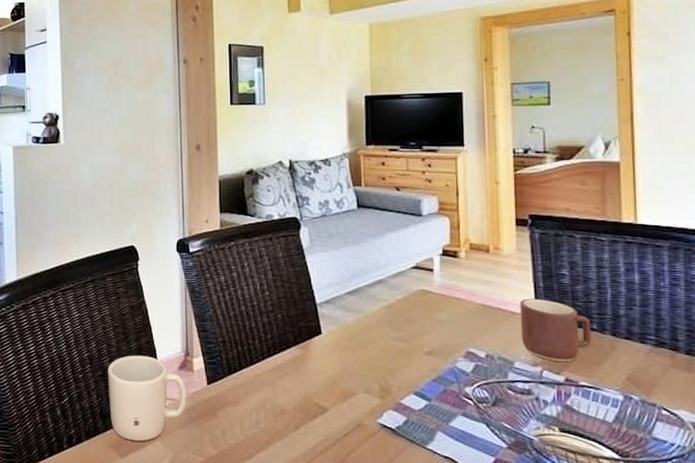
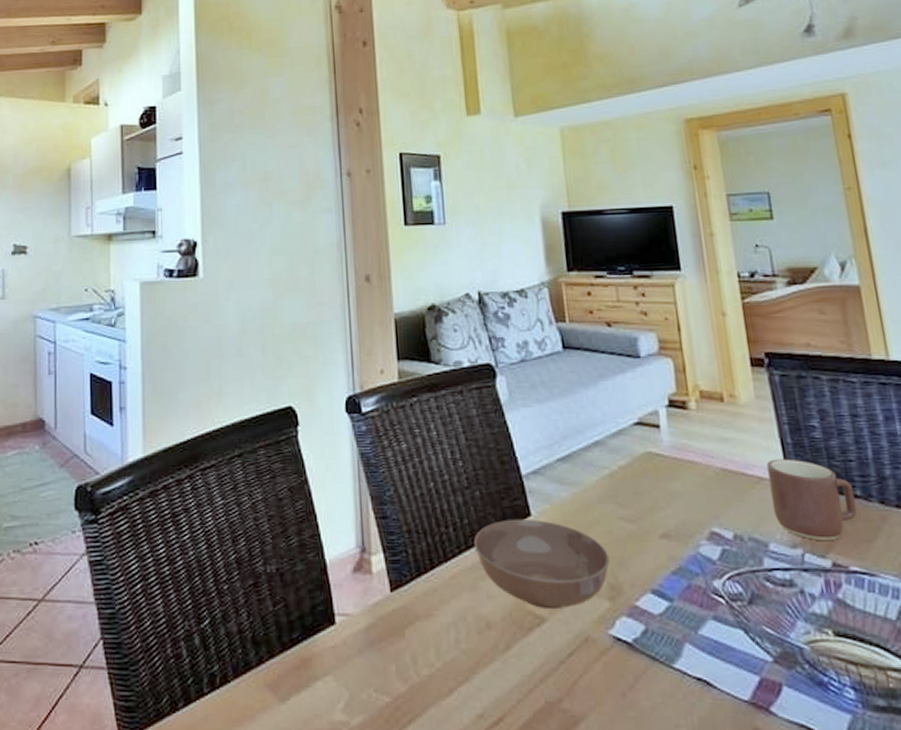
mug: present [107,355,187,443] -> none [260,554,365,679]
bowl: none [275,336,383,403] -> present [474,518,610,610]

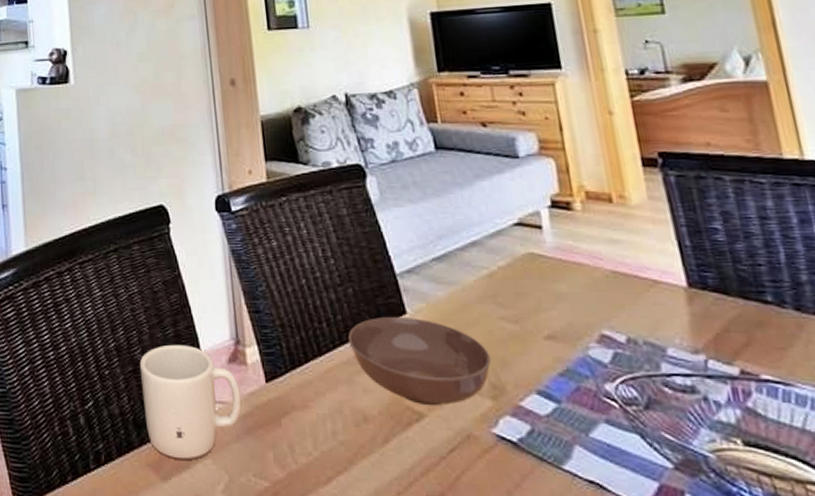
mug: none [260,554,365,679] -> present [139,344,242,461]
mug: present [766,458,858,542] -> none [662,262,769,348]

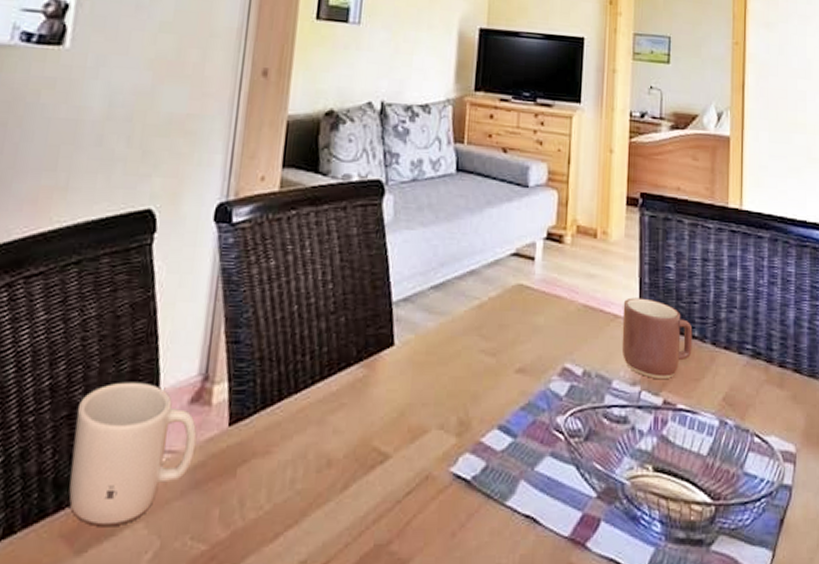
bowl: present [348,316,492,406] -> none [329,348,465,446]
mug: none [662,262,769,348] -> present [621,297,693,380]

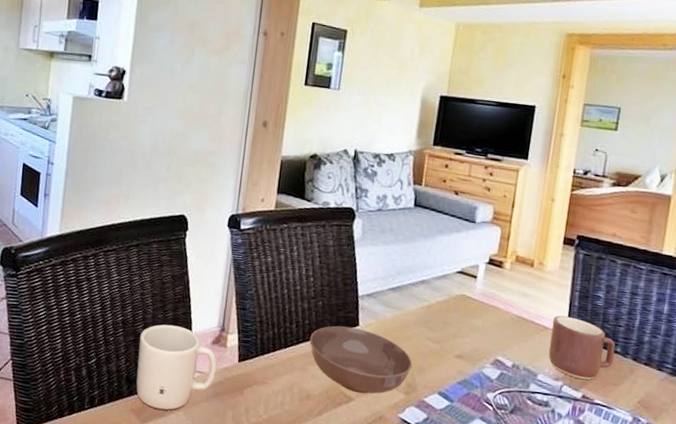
bowl: none [329,348,465,446] -> present [309,325,413,394]

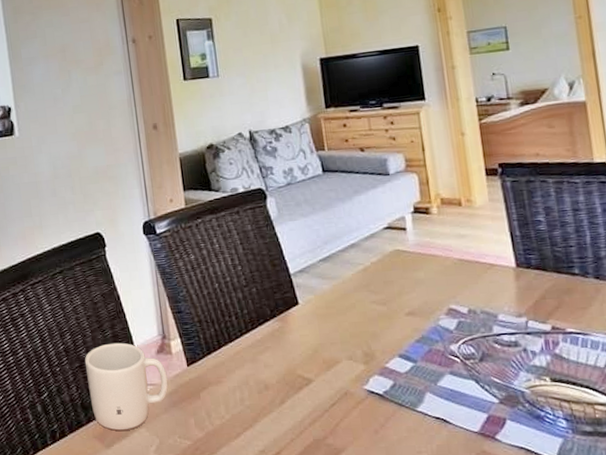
bowl: present [309,325,413,394] -> none [252,306,365,373]
mug: present [548,315,616,381] -> none [497,248,575,311]

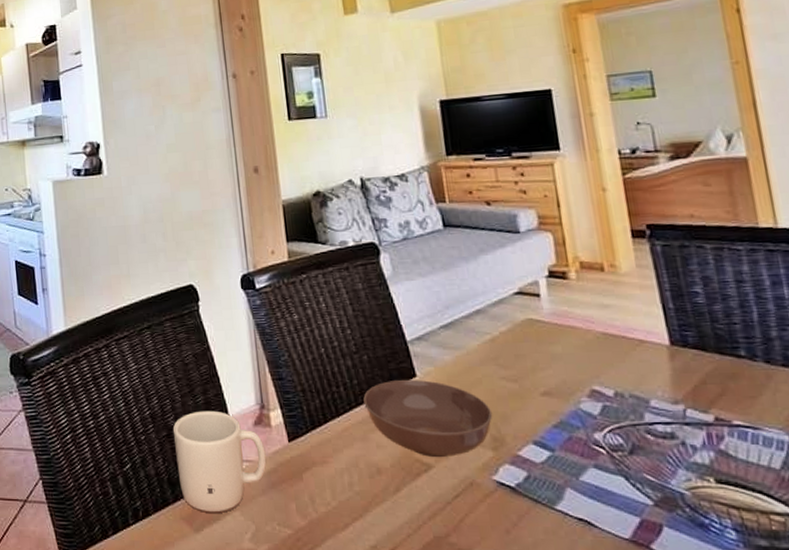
bowl: none [252,306,365,373] -> present [363,379,493,458]

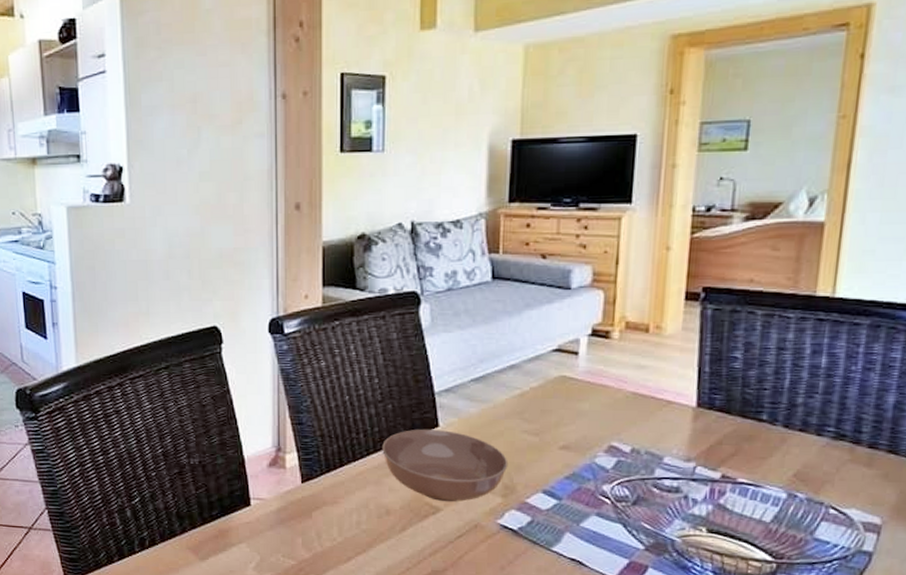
mug: present [172,410,267,514] -> none [184,451,278,545]

